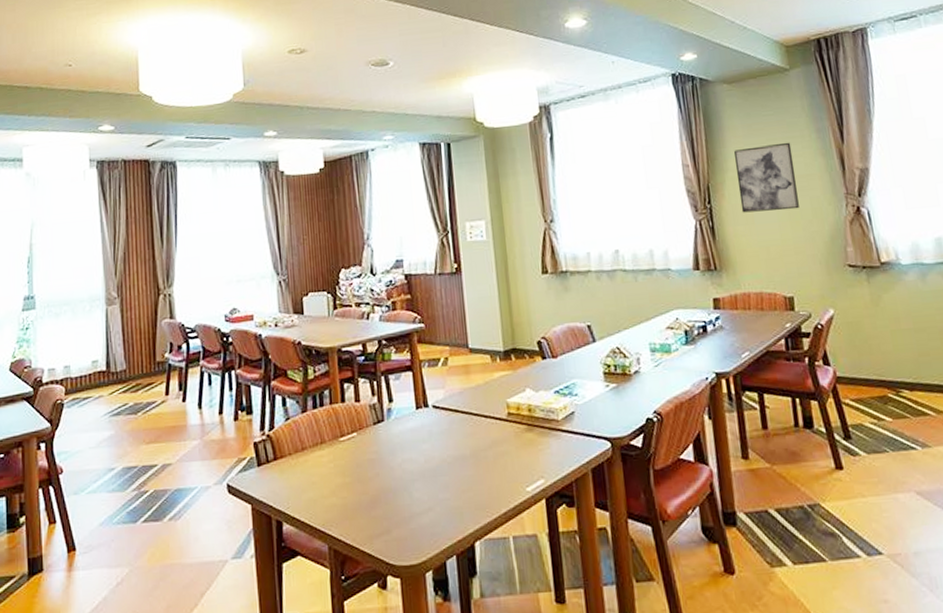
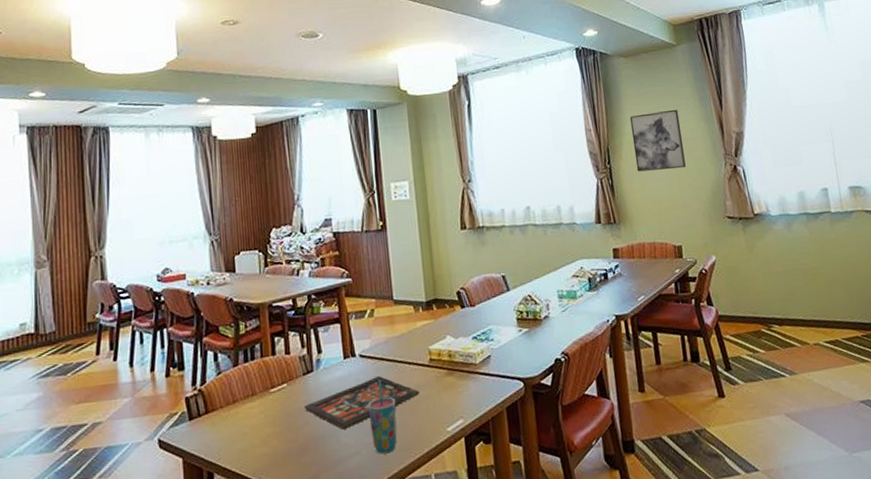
board game: none [374,429,497,484] -> present [303,376,419,429]
cup: none [441,433,473,512] -> present [368,380,398,454]

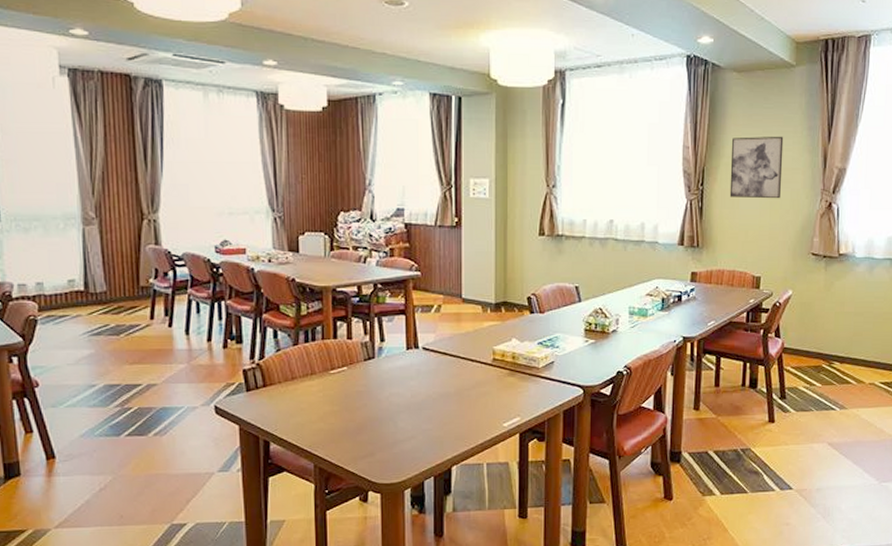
board game: present [303,376,419,429] -> none [363,370,479,415]
cup: present [368,380,398,454] -> none [427,373,455,441]

